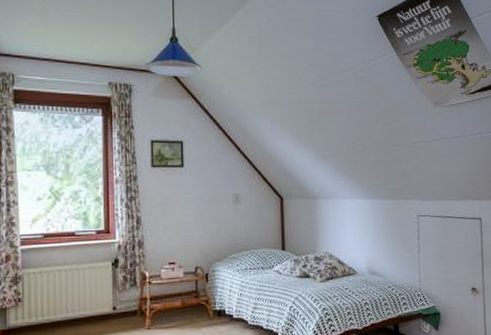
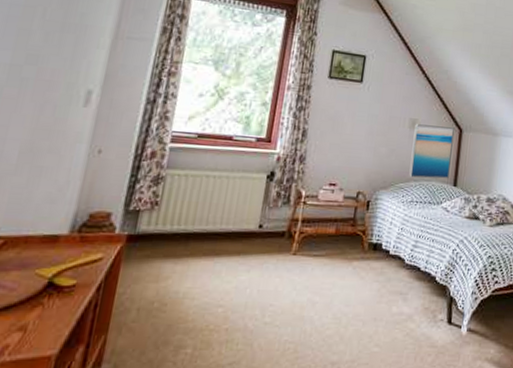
wall art: none [238,197,277,248] -> present [409,124,454,179]

